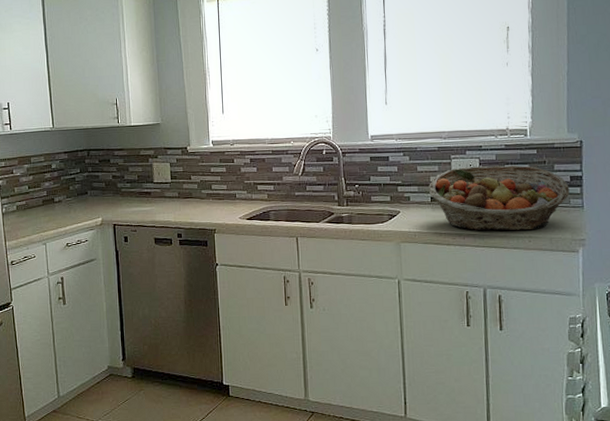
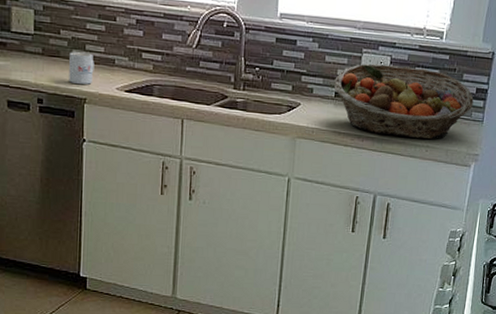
mug: none [200,192,220,218] -> present [69,52,94,85]

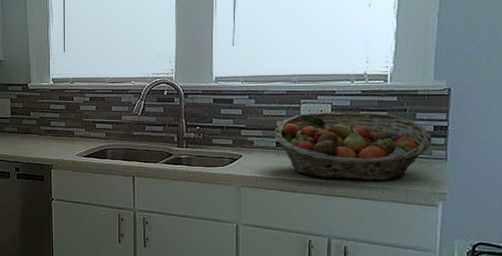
mug: present [69,52,94,85] -> none [38,128,58,153]

